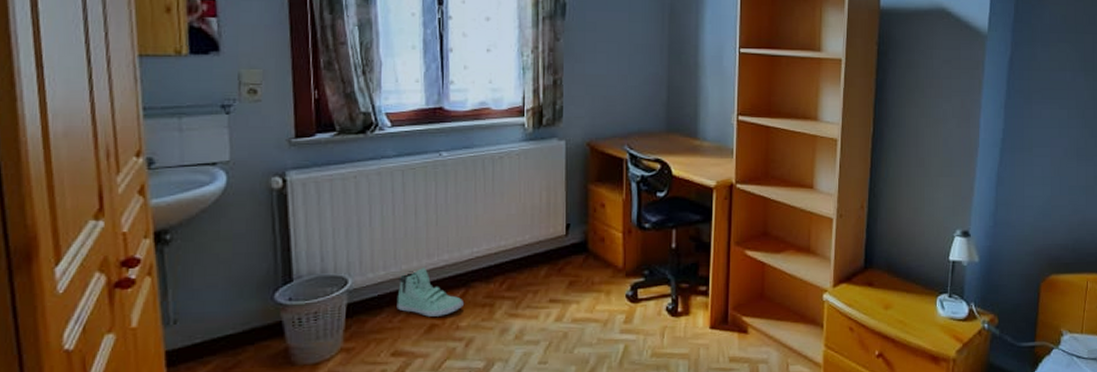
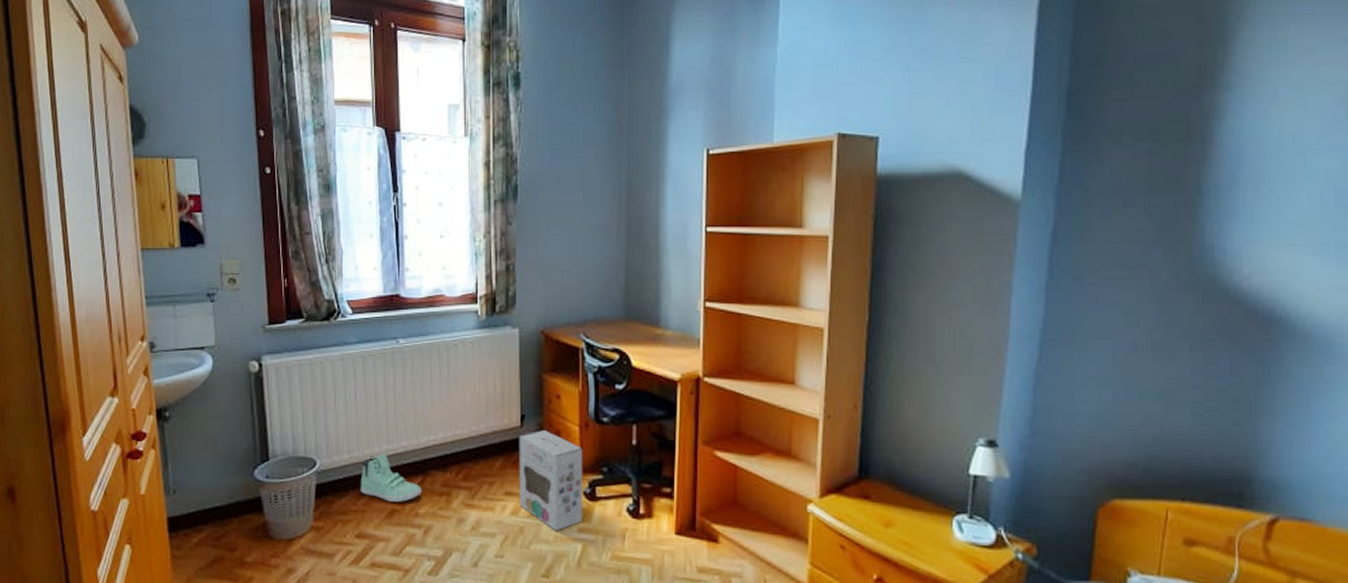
cardboard box: none [563,238,626,333] -> present [519,430,583,531]

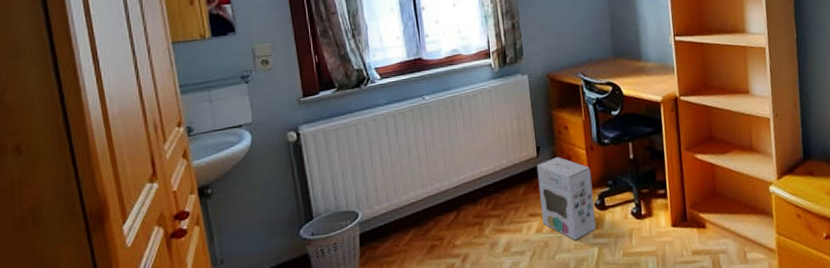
sneaker: present [360,452,422,502] -> none [400,196,457,239]

